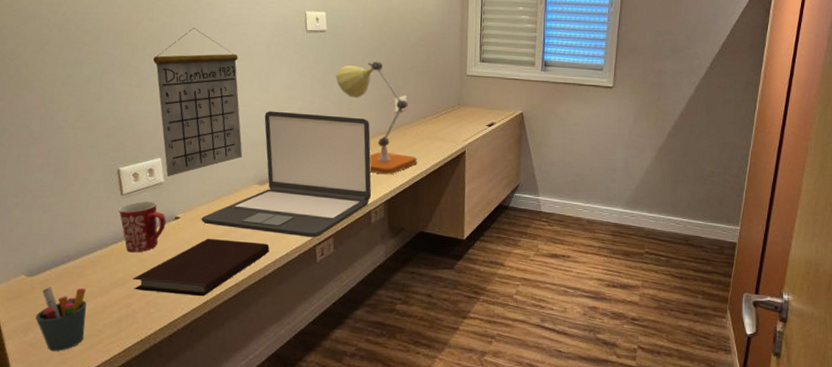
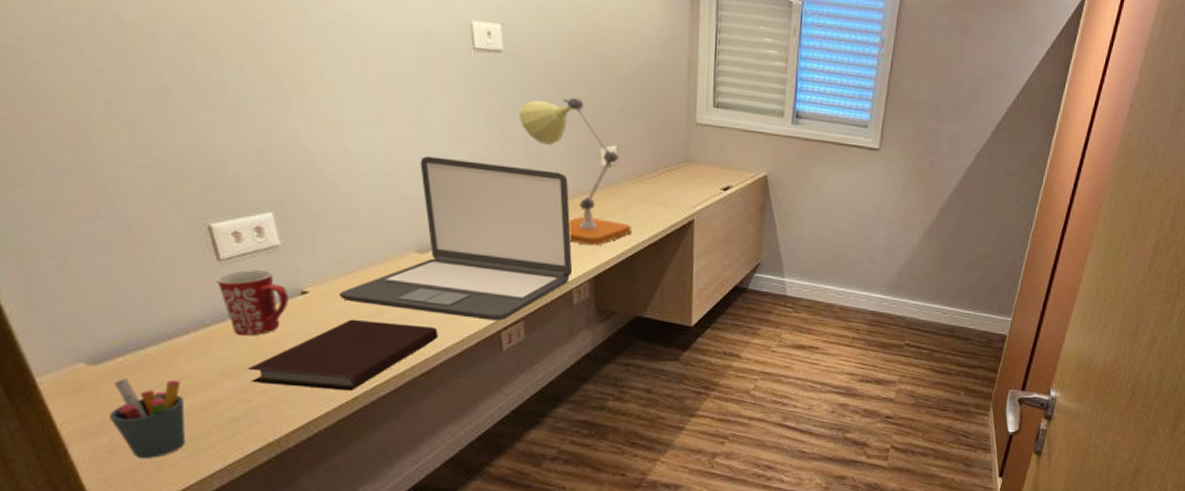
calendar: present [153,28,243,176] -> none [246,32,392,238]

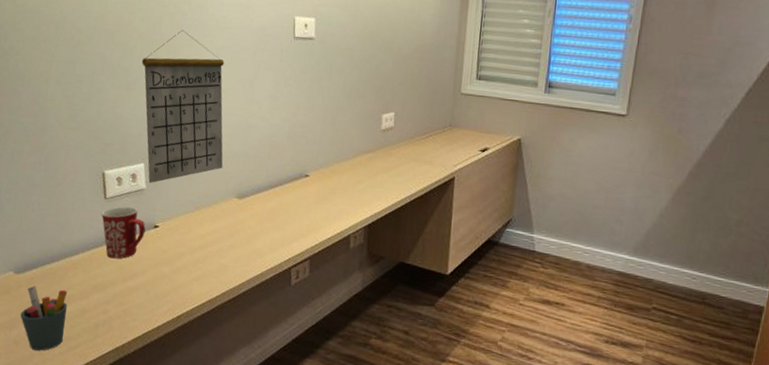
calendar: none [246,32,392,238] -> present [142,30,225,183]
notebook: present [247,319,438,392] -> none [111,250,245,310]
laptop: present [339,156,572,321] -> none [179,121,354,259]
desk lamp: present [519,97,631,246] -> none [321,73,402,198]

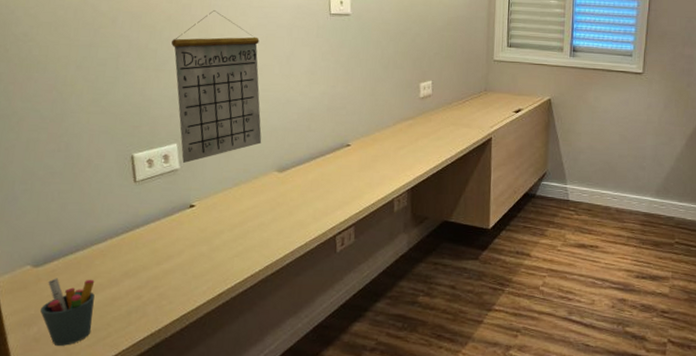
mug: present [101,206,146,259] -> none [130,188,181,242]

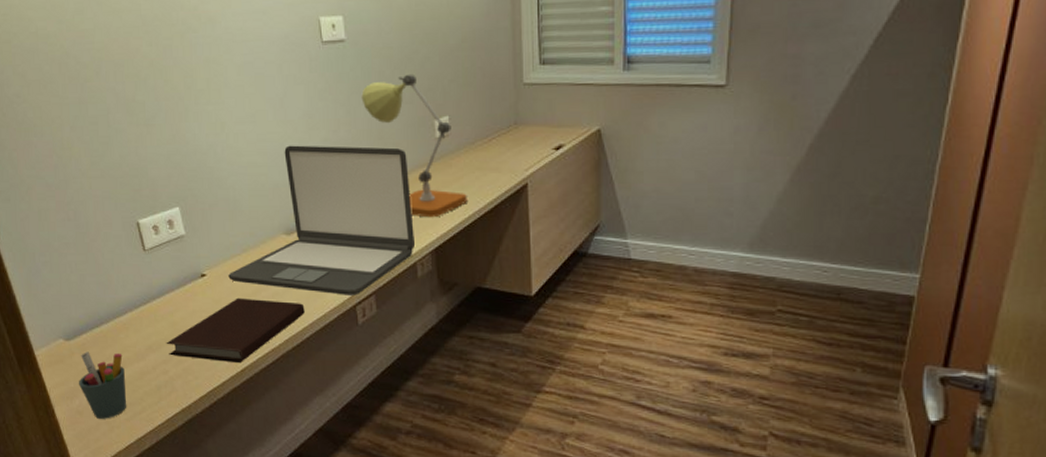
notebook: none [144,227,288,289] -> present [166,297,305,364]
calendar: present [171,10,262,163] -> none [158,50,265,228]
laptop: none [217,96,395,227] -> present [228,145,414,296]
desk lamp: none [359,45,442,162] -> present [361,73,467,218]

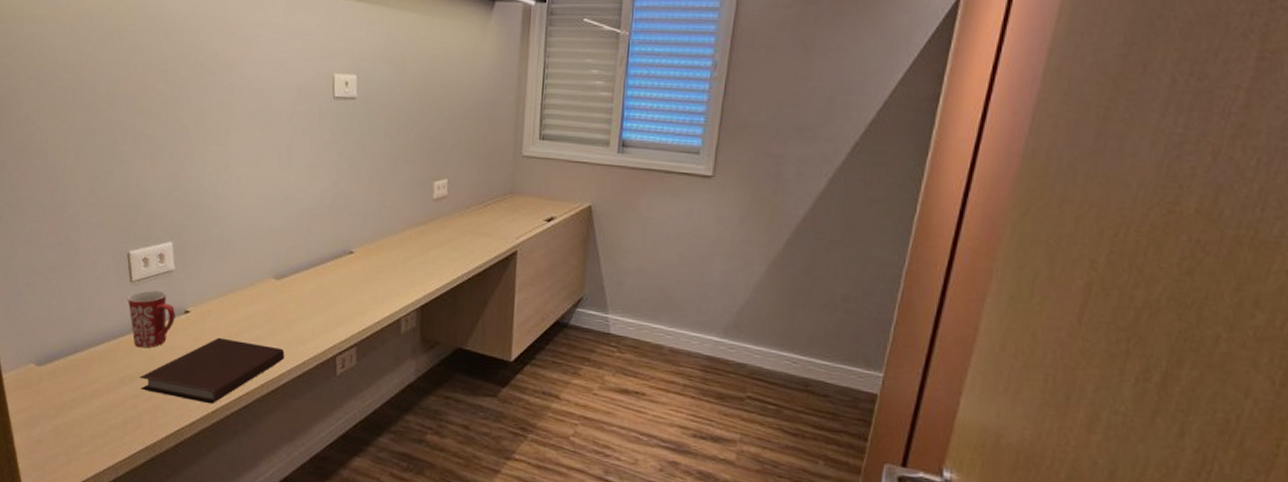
pen holder: present [79,351,127,419] -> none [43,379,93,451]
mug: none [142,256,193,315] -> present [126,289,176,348]
laptop: present [228,145,414,296] -> none [212,192,403,346]
desk lamp: present [361,73,467,218] -> none [365,135,458,276]

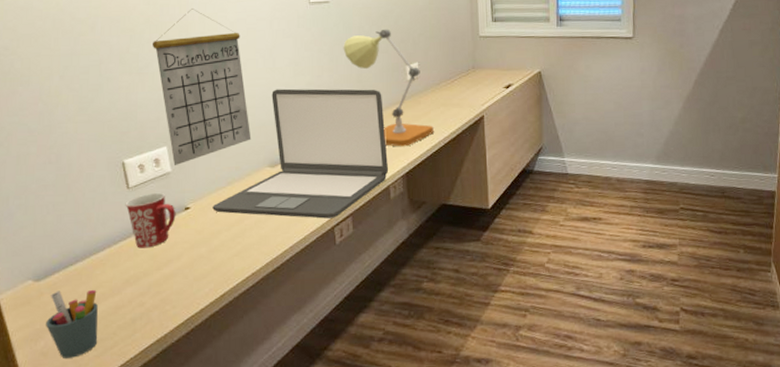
pen holder: none [43,379,93,451] -> present [46,289,98,358]
notebook: present [139,337,285,405] -> none [144,227,286,290]
calendar: none [167,93,259,264] -> present [153,9,252,165]
laptop: none [212,192,403,346] -> present [212,88,388,219]
desk lamp: none [365,135,458,276] -> present [343,28,434,147]

